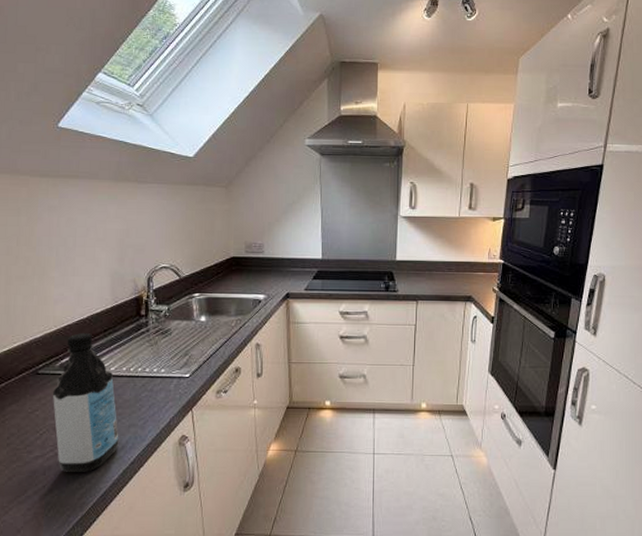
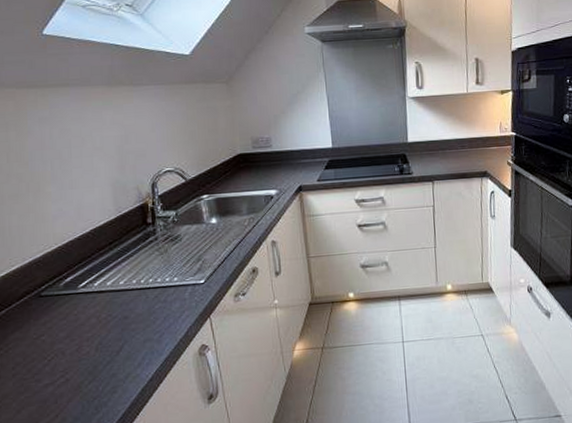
water bottle: present [52,333,119,472] -> none [58,248,135,398]

